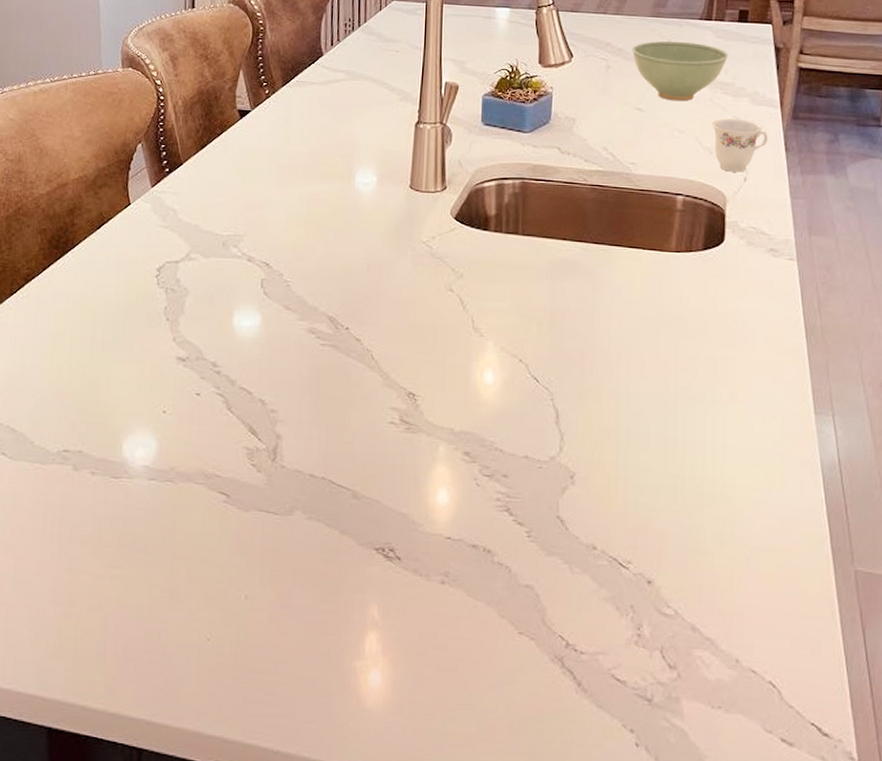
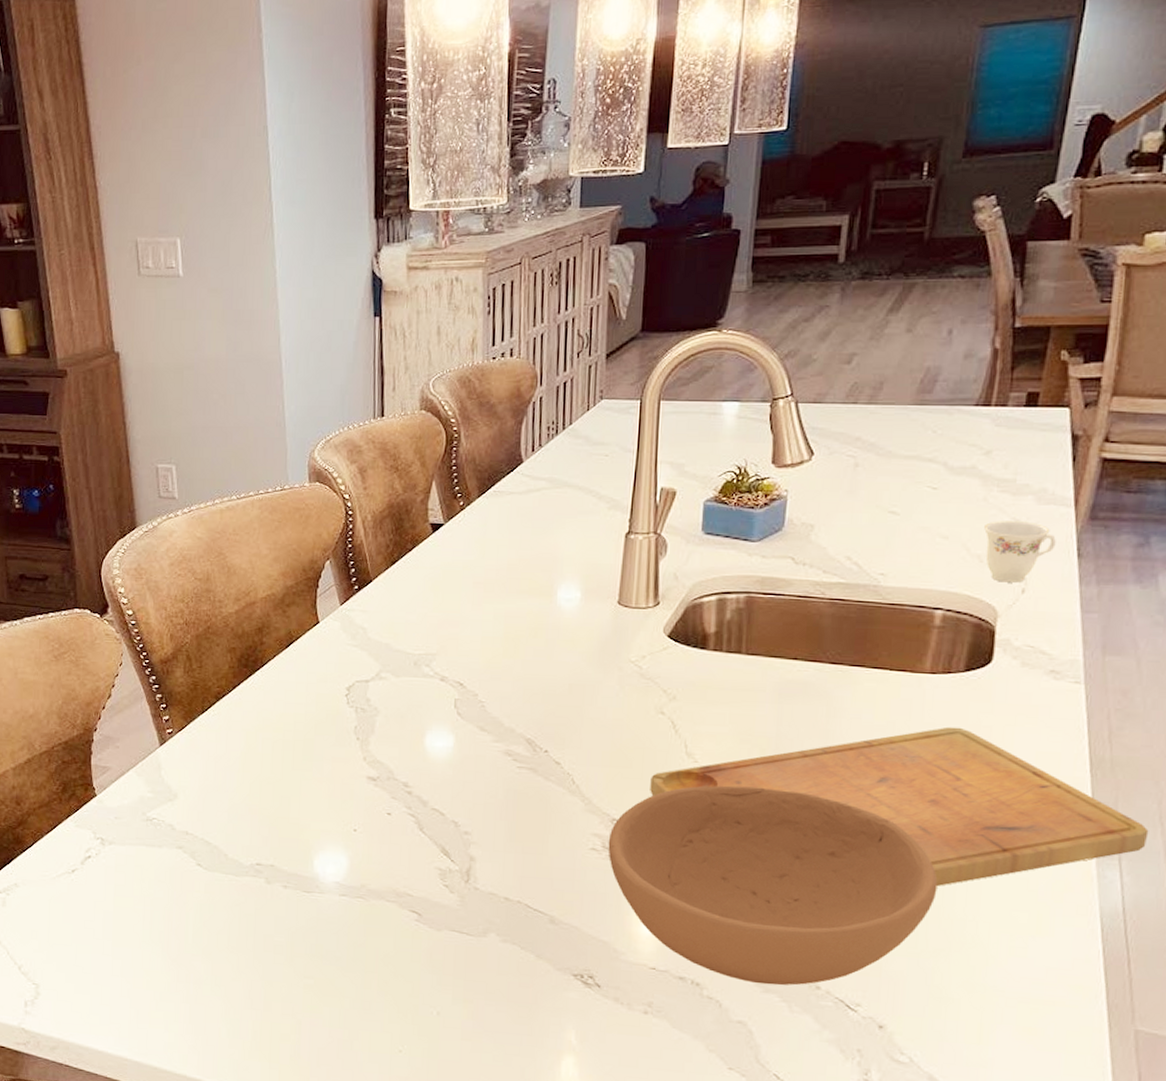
bowl: none [405,358,690,548] -> present [608,785,938,986]
cutting board: none [442,300,854,446] -> present [650,726,1149,886]
bowl: present [631,40,729,102] -> none [886,432,1011,502]

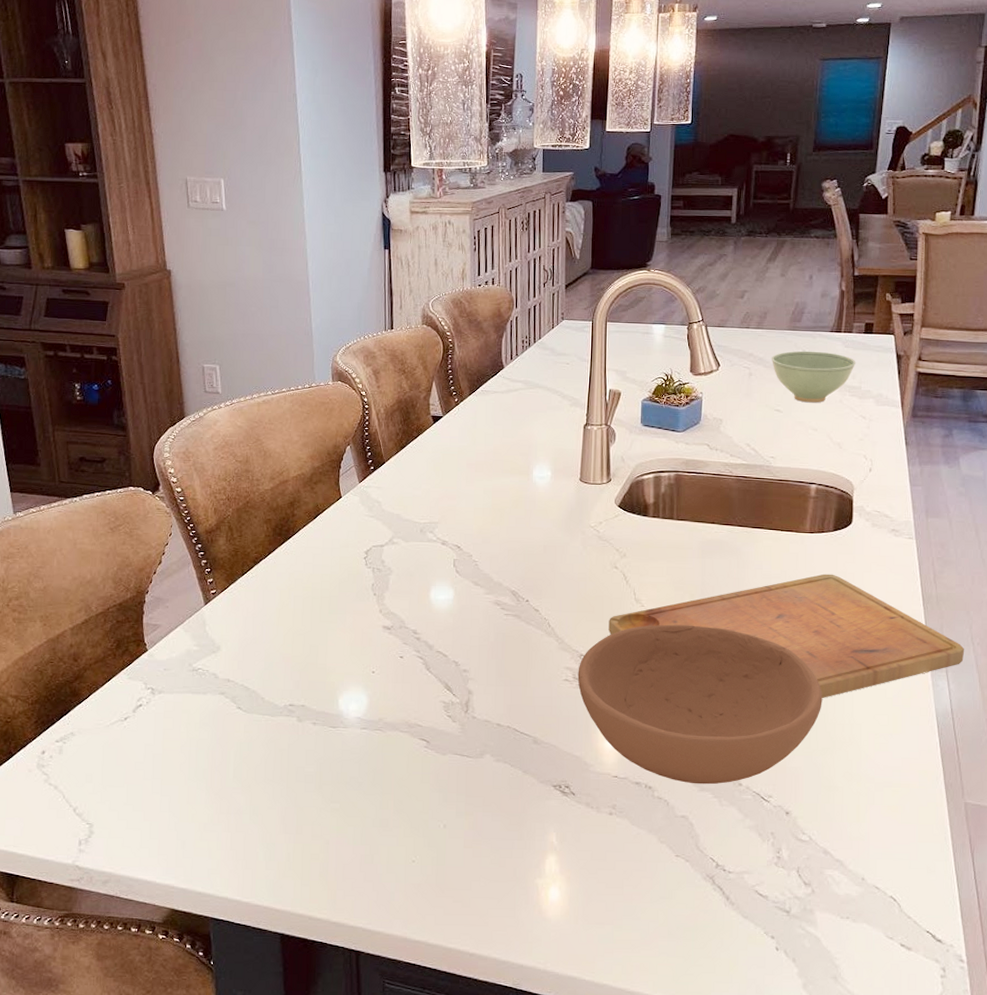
bowl: none [886,432,1011,502] -> present [771,350,856,403]
teacup: present [984,521,1056,583] -> none [841,417,890,464]

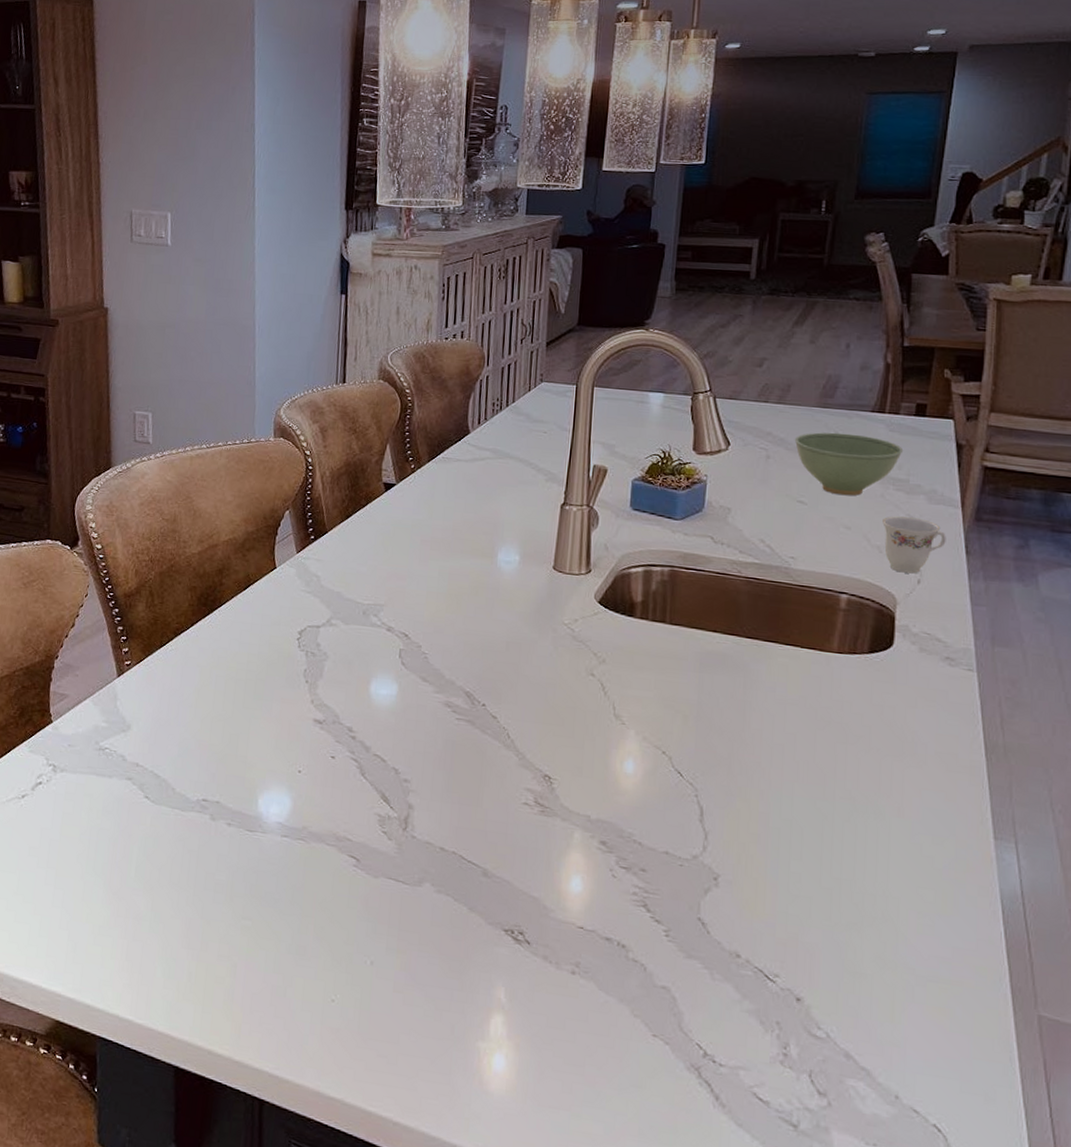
bowl: present [577,624,823,785] -> none [540,747,849,952]
cutting board: present [608,573,965,698] -> none [580,704,1041,860]
teacup: none [841,417,890,464] -> present [882,516,946,574]

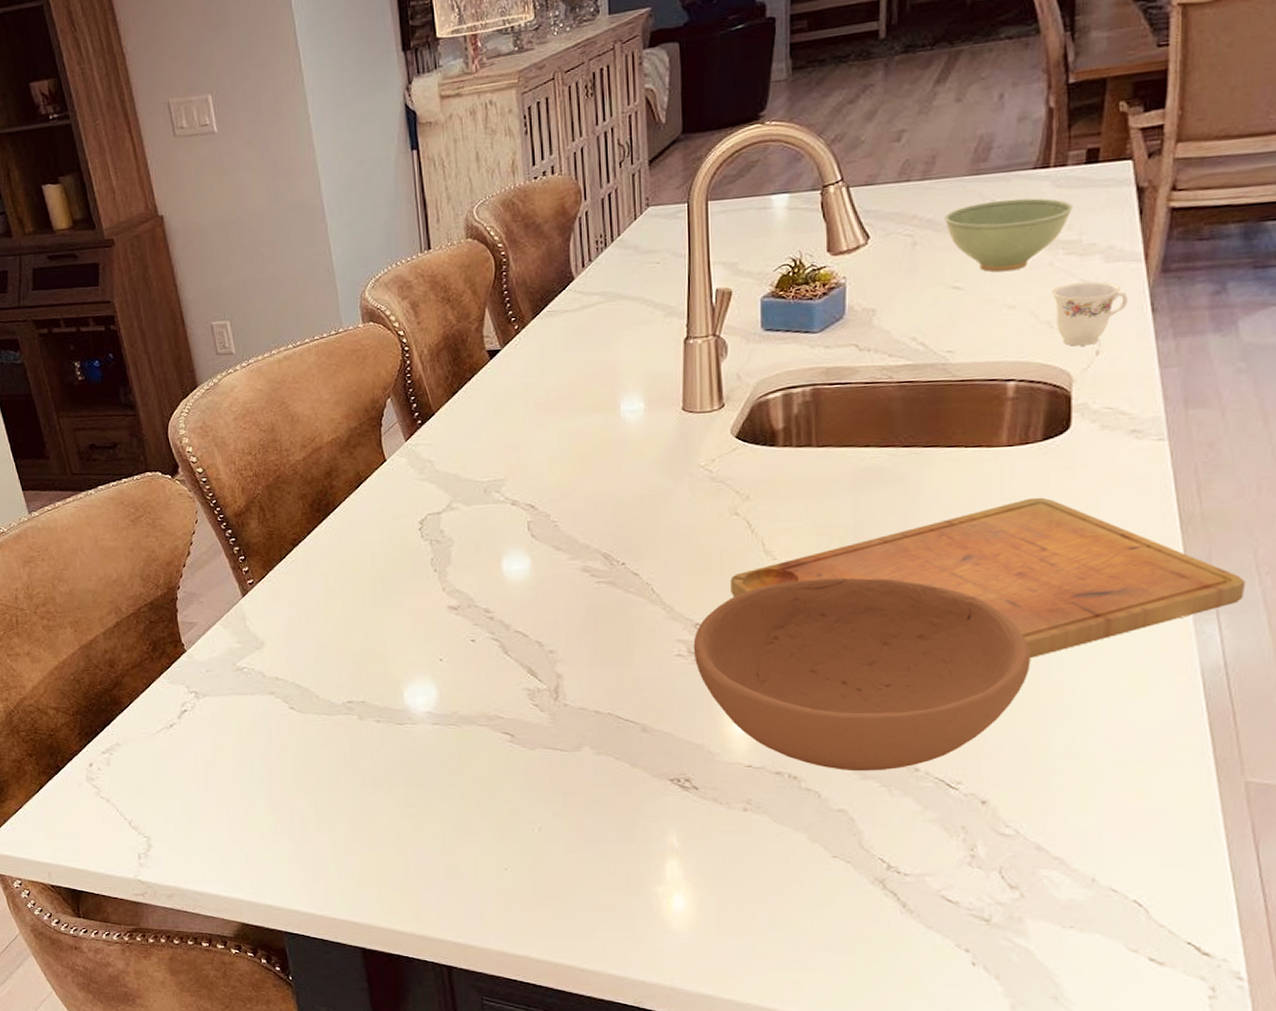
bowl: none [540,747,849,952] -> present [693,577,1031,772]
cutting board: none [580,704,1041,860] -> present [730,497,1246,658]

